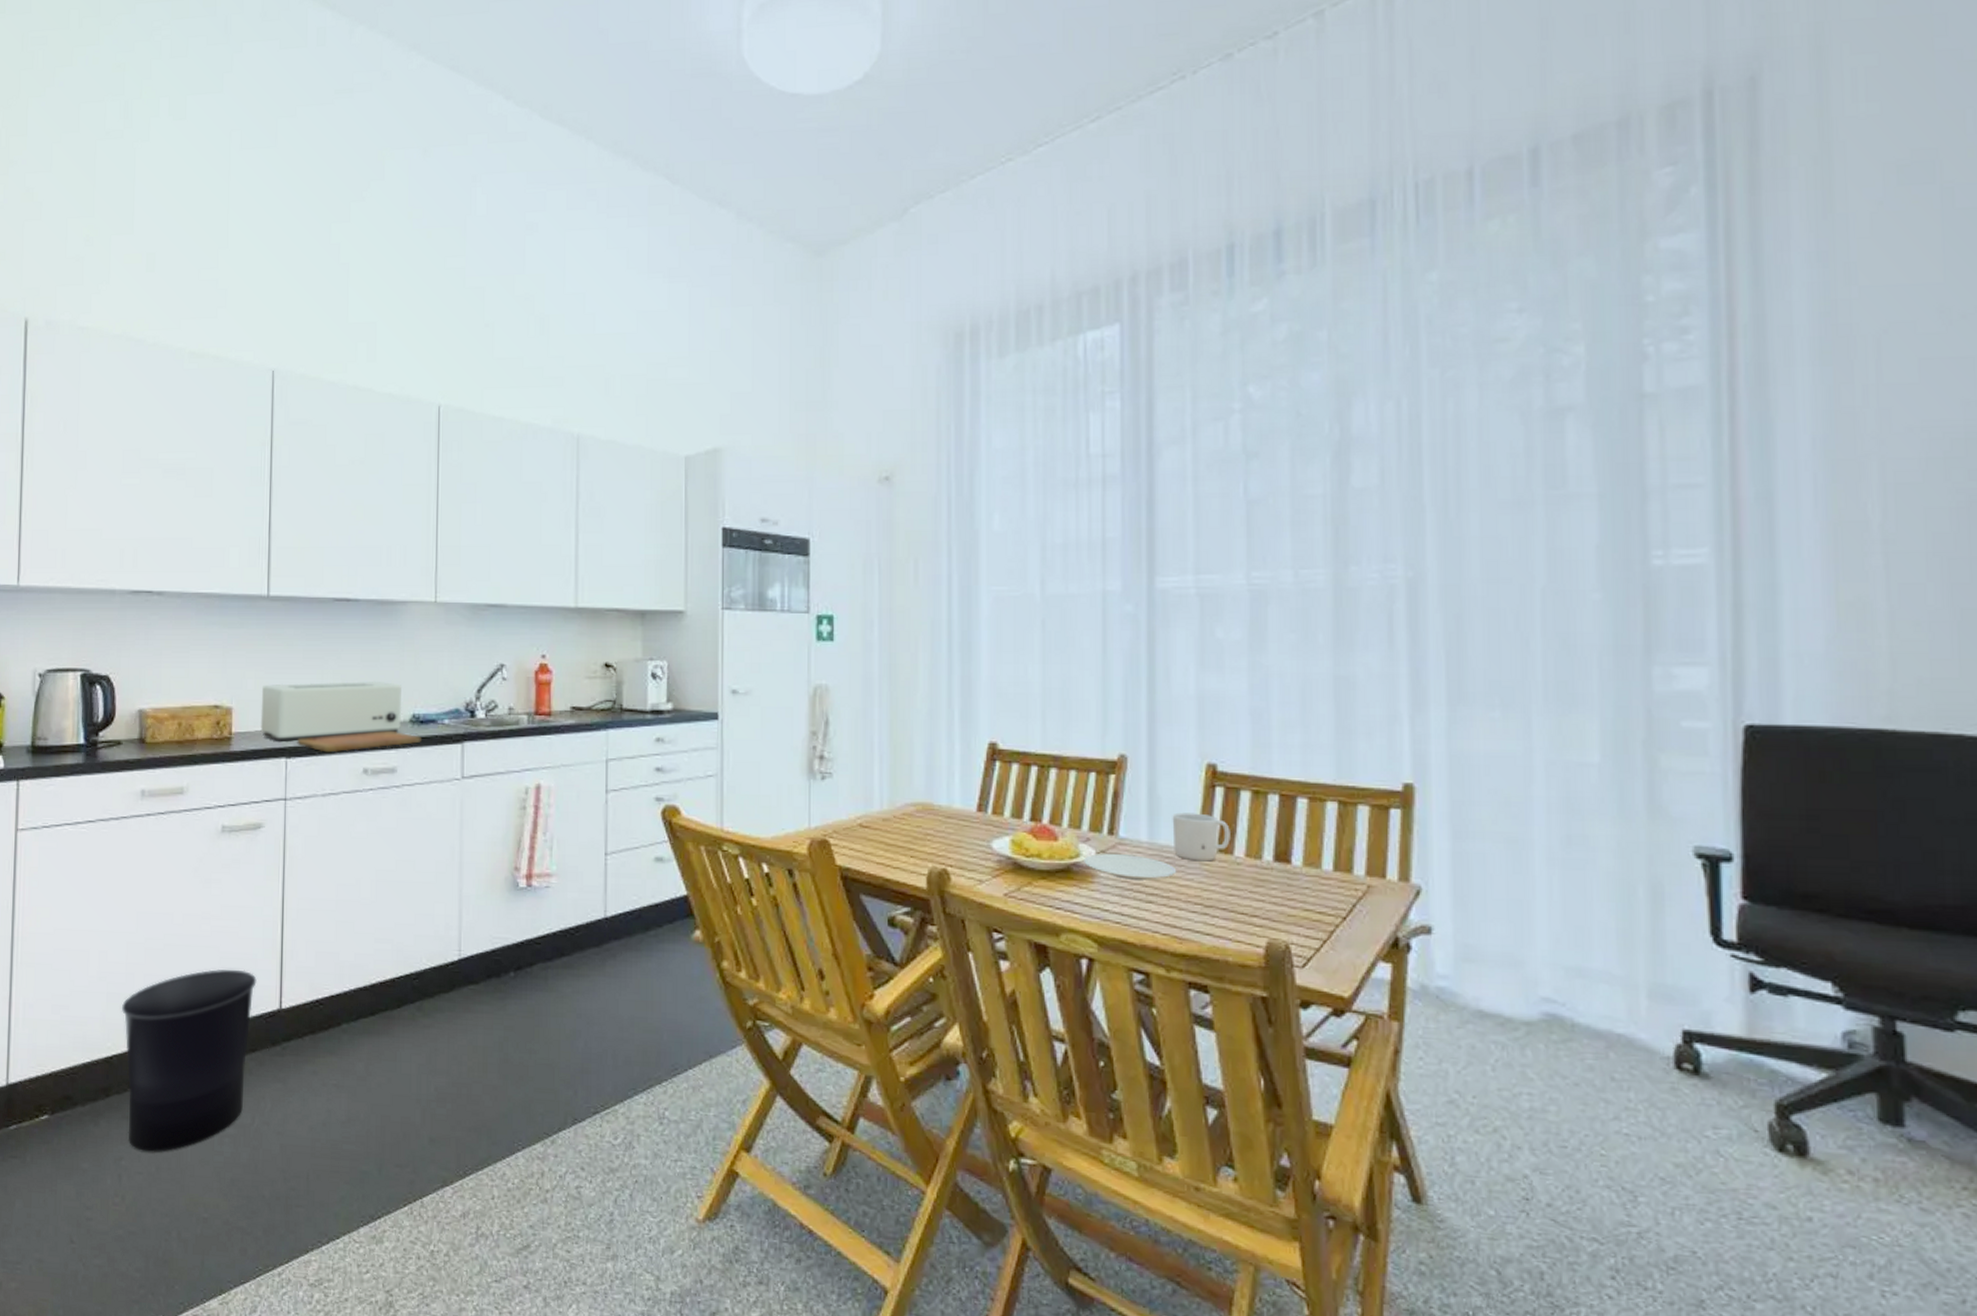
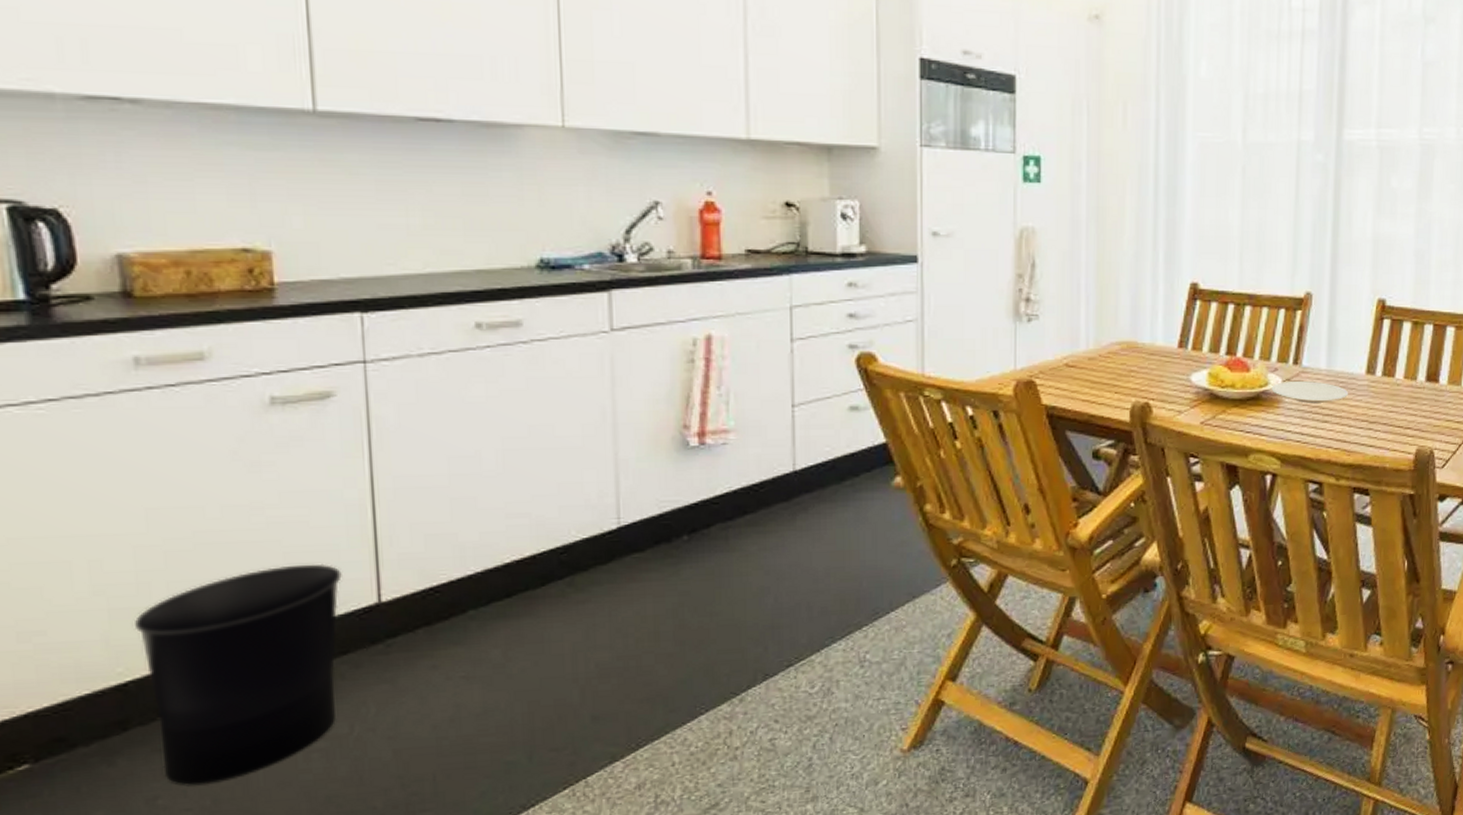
toaster: present [260,680,402,743] -> none [316,219,525,294]
cutting board: present [297,731,421,753] -> none [376,279,554,305]
mug: present [1172,812,1230,862] -> none [1347,342,1394,384]

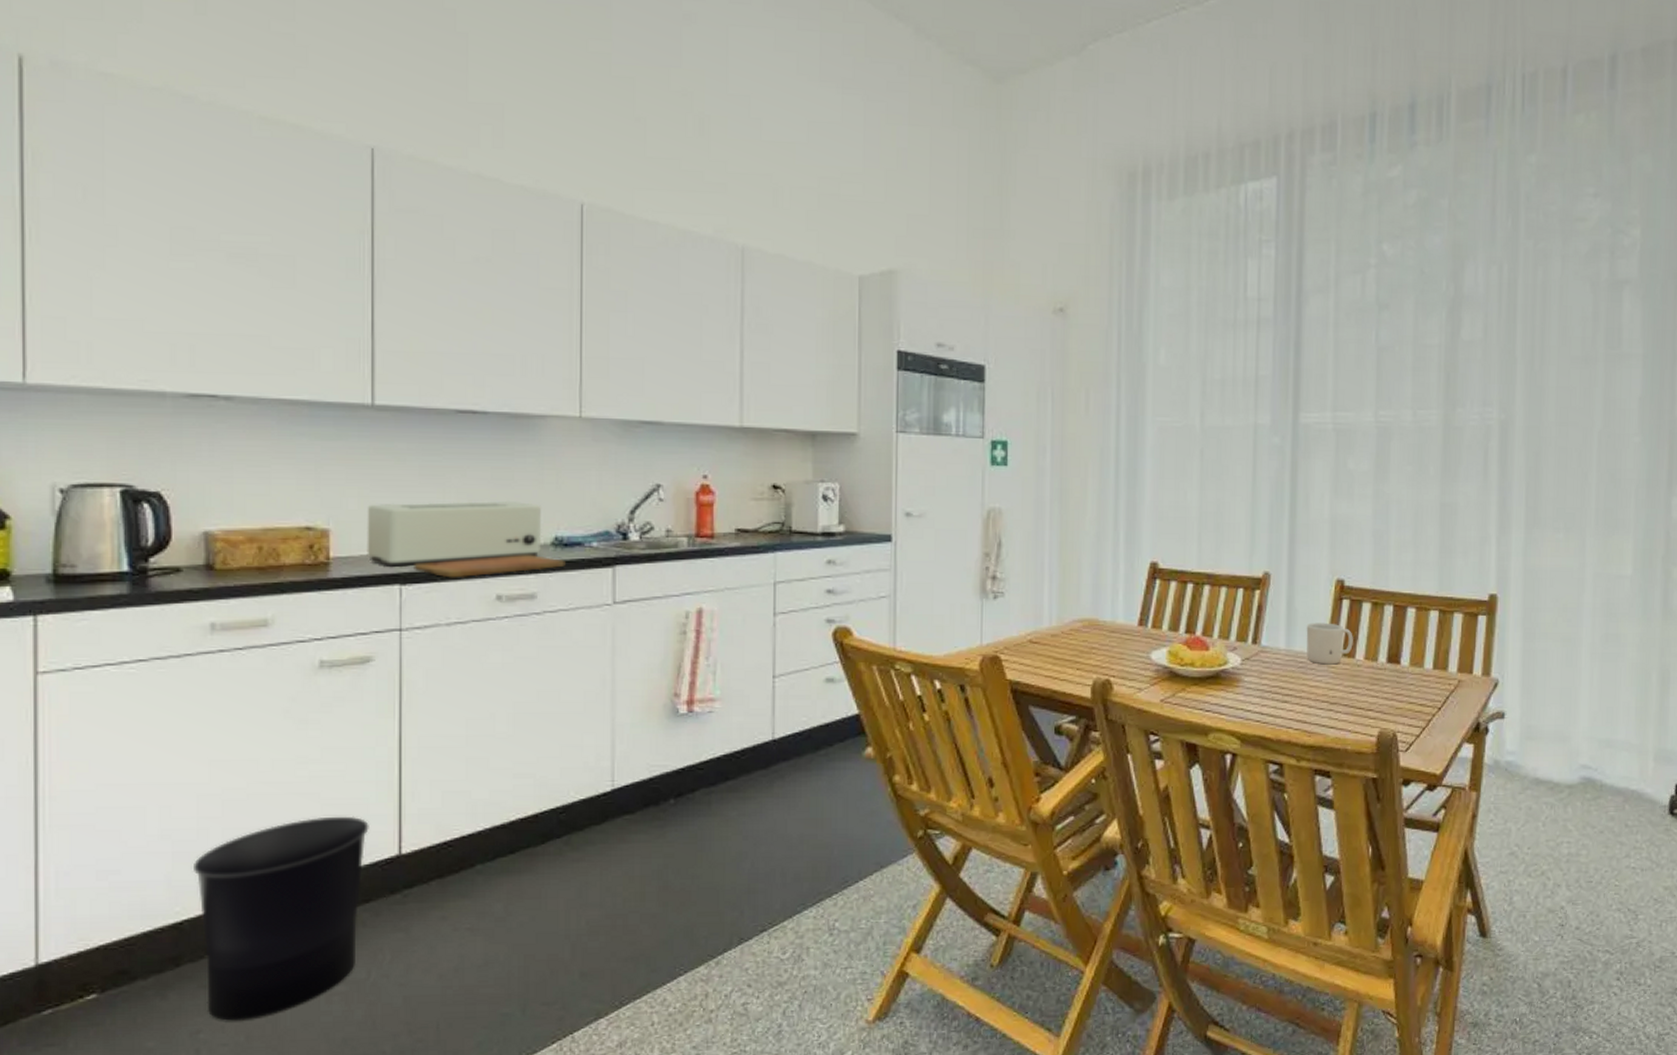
toaster: none [316,219,525,294] -> present [367,500,542,568]
cutting board: none [376,279,554,305] -> present [414,555,566,578]
plate: present [1271,381,1349,403] -> none [1231,661,1309,683]
mug: none [1347,342,1394,384] -> present [1306,623,1353,665]

